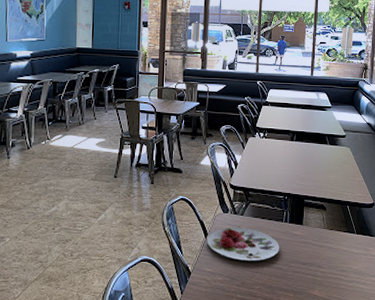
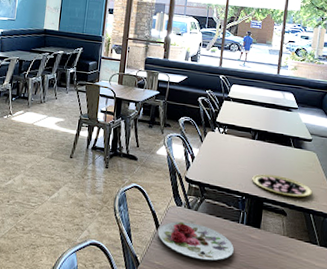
pizza: none [293,173,349,191] -> present [252,174,313,198]

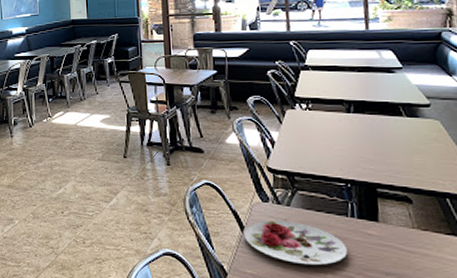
pizza: present [252,174,313,198] -> none [355,154,445,178]

